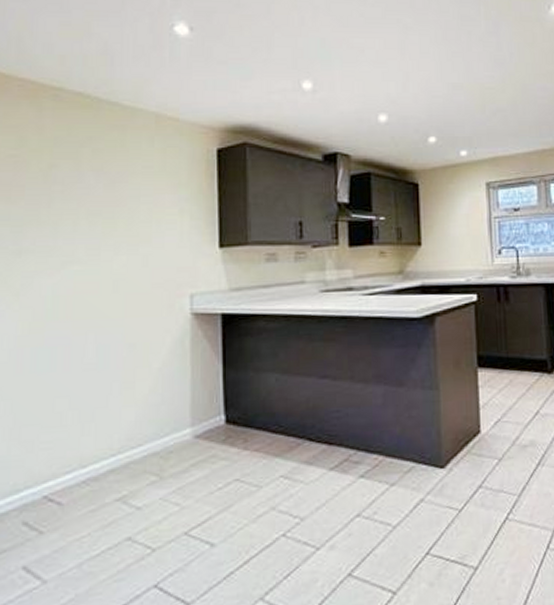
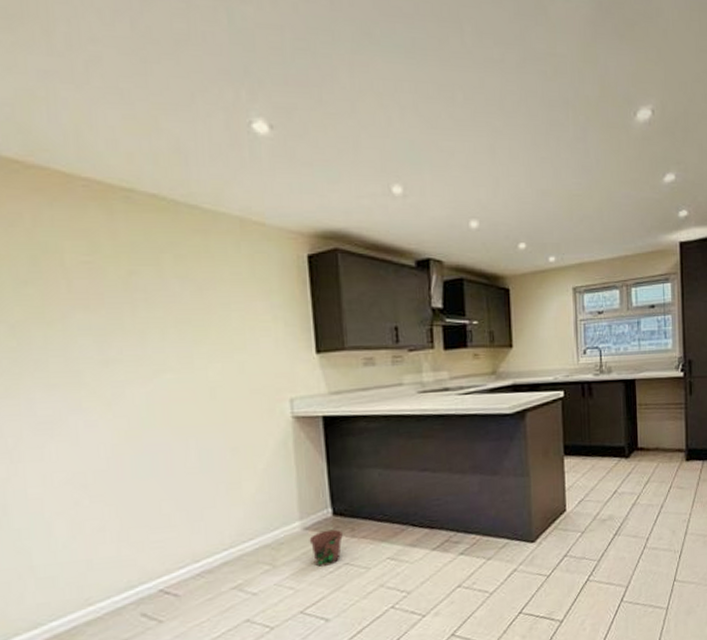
planter: none [199,439,234,481] -> present [309,529,343,567]

